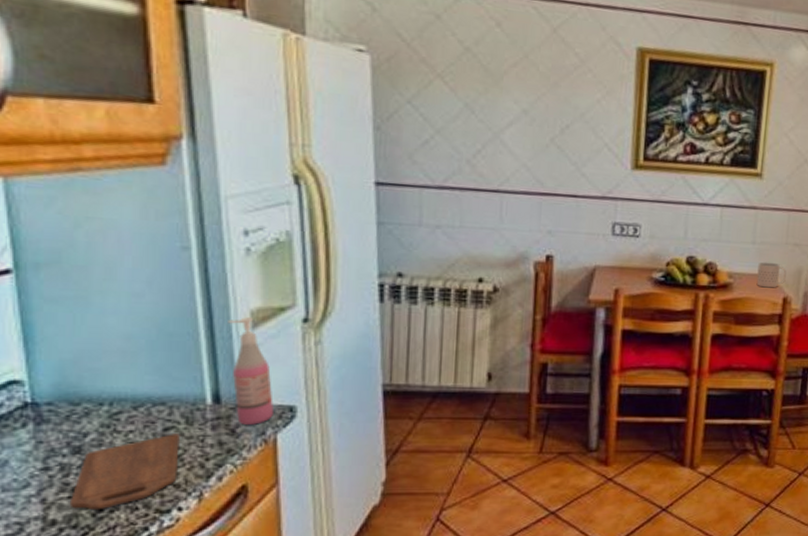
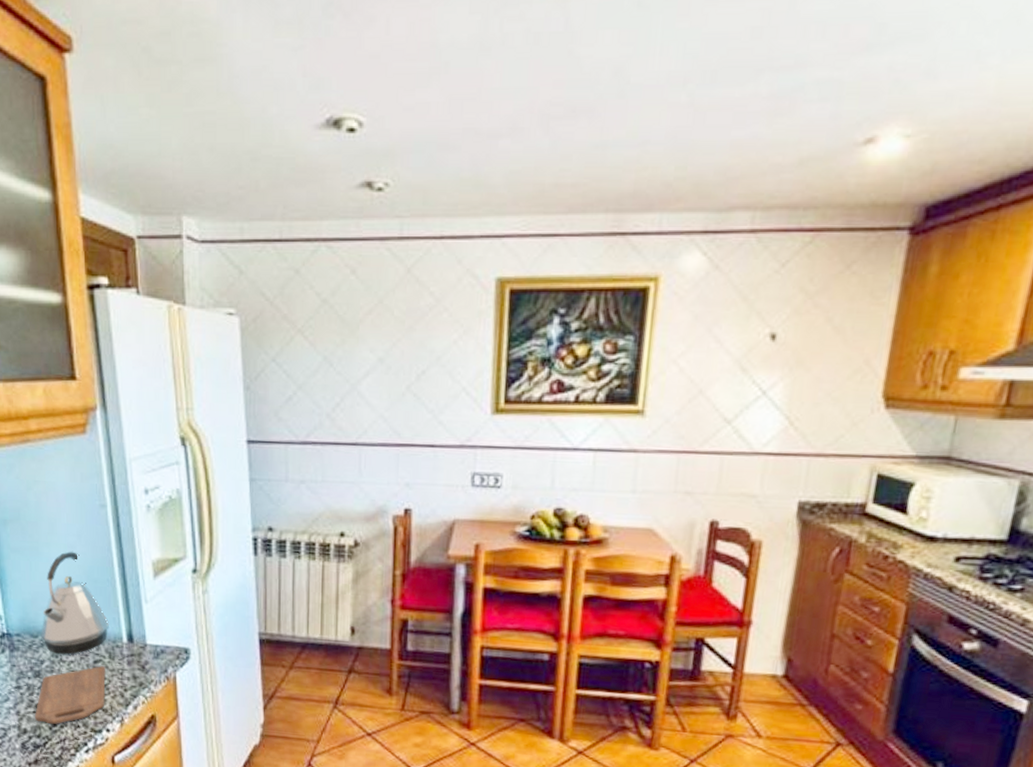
kettle: none [85,301,187,423] -> present [41,551,109,655]
soap dispenser: present [228,317,273,425] -> none [136,567,172,663]
mug: present [756,262,787,288] -> none [637,513,675,544]

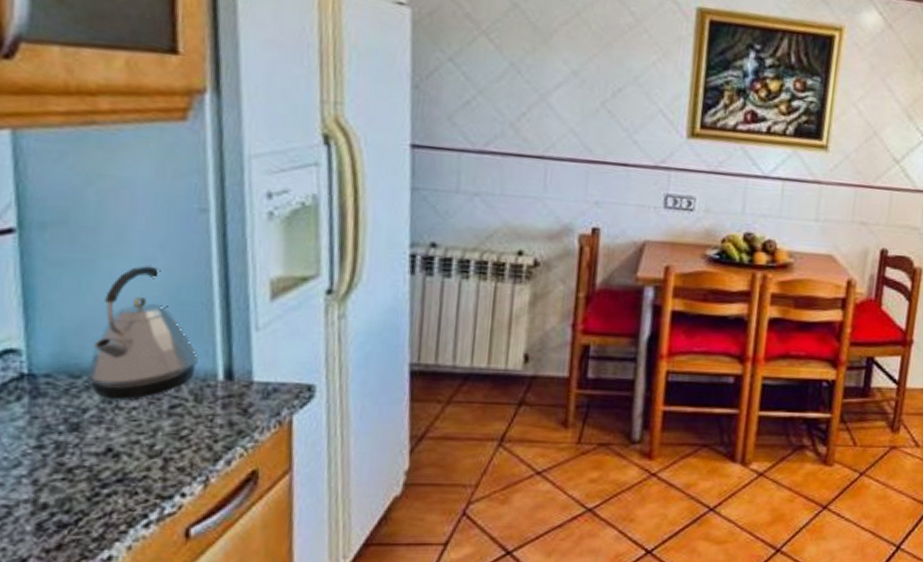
cutting board: present [34,666,106,725] -> none [62,412,187,494]

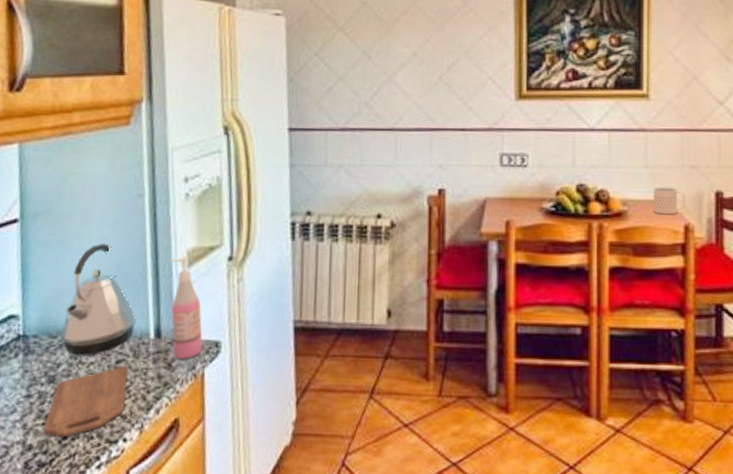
cutting board: none [62,412,187,494] -> present [42,366,128,438]
soap dispenser: none [245,287,291,404] -> present [169,257,203,359]
mug: none [818,241,852,270] -> present [653,187,685,215]

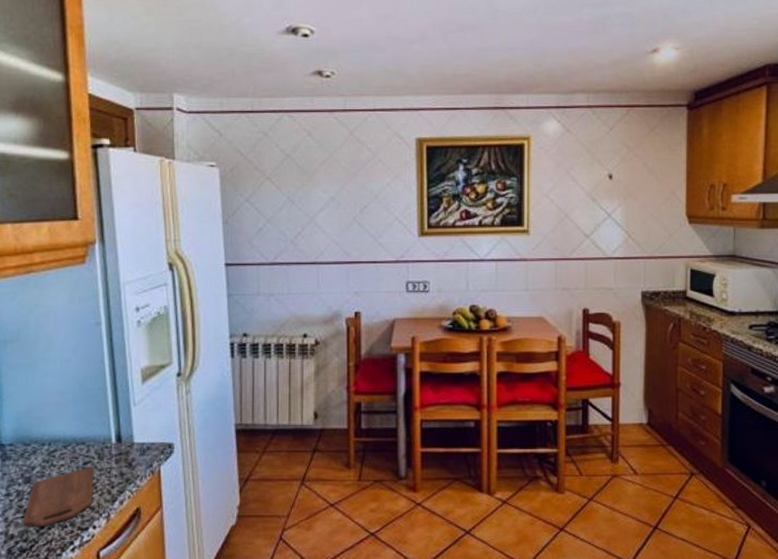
kettle: present [60,243,136,355] -> none [33,365,99,459]
soap dispenser: present [169,257,203,359] -> none [126,374,158,459]
mug: present [653,187,685,215] -> none [532,306,558,329]

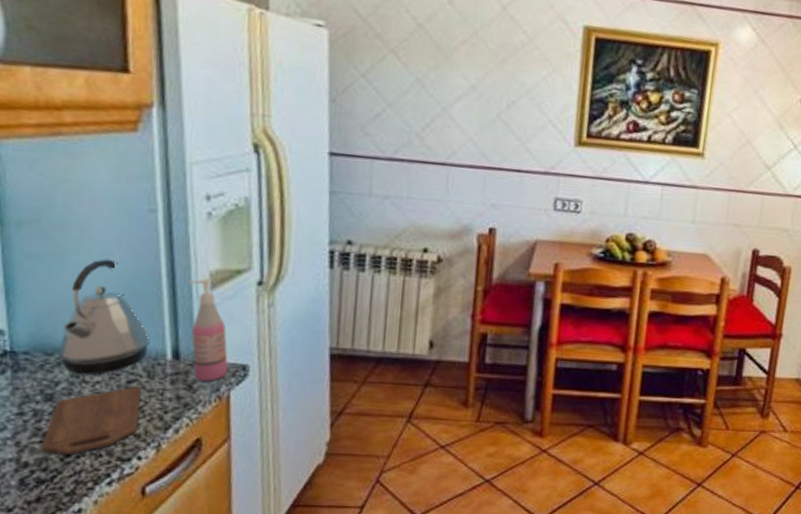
kettle: none [33,365,99,459] -> present [58,259,150,375]
soap dispenser: none [126,374,158,459] -> present [189,278,228,381]

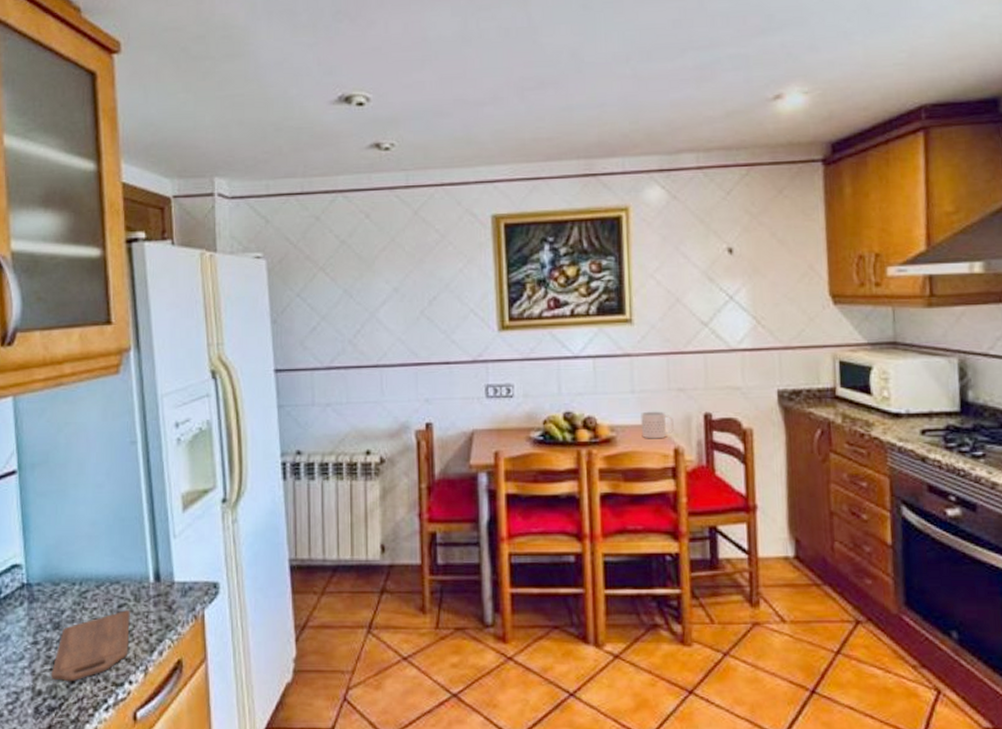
kettle: present [58,259,150,375] -> none [63,491,135,601]
soap dispenser: present [189,278,228,381] -> none [165,501,201,601]
mug: none [695,241,725,268] -> present [641,411,674,439]

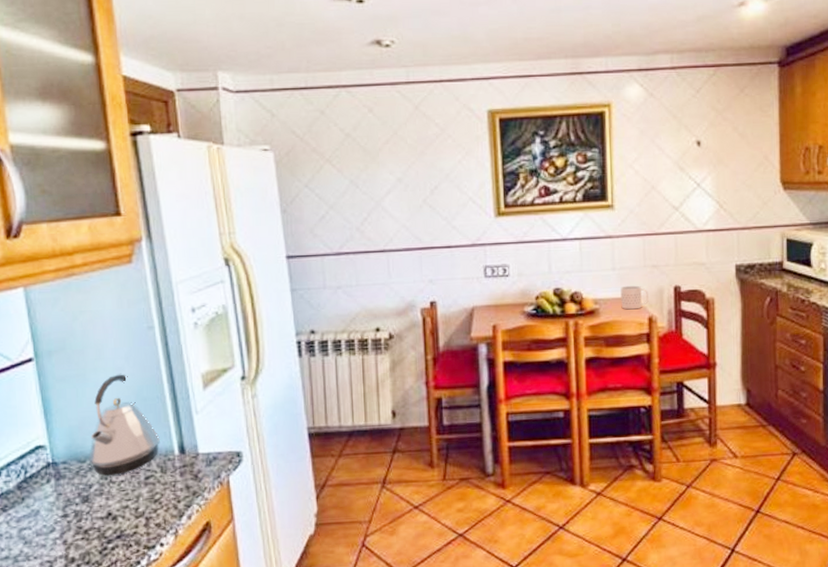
cutting board: present [50,610,130,682] -> none [82,481,159,549]
kettle: none [63,491,135,601] -> present [89,374,160,476]

